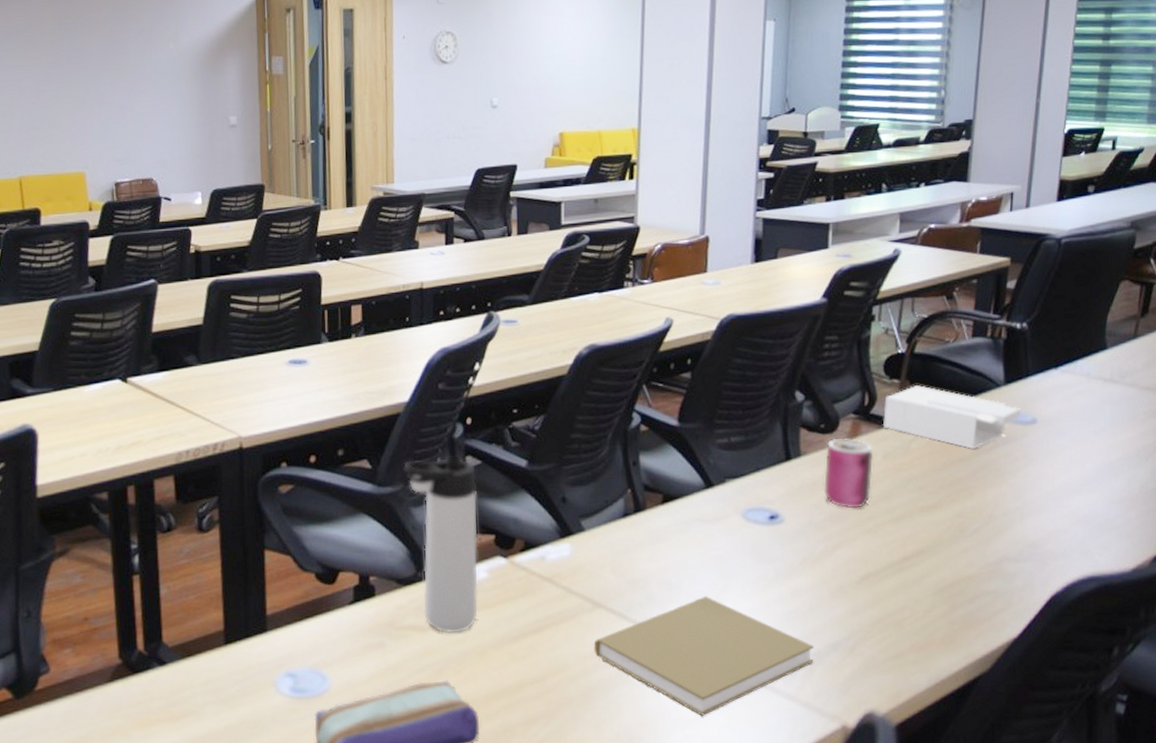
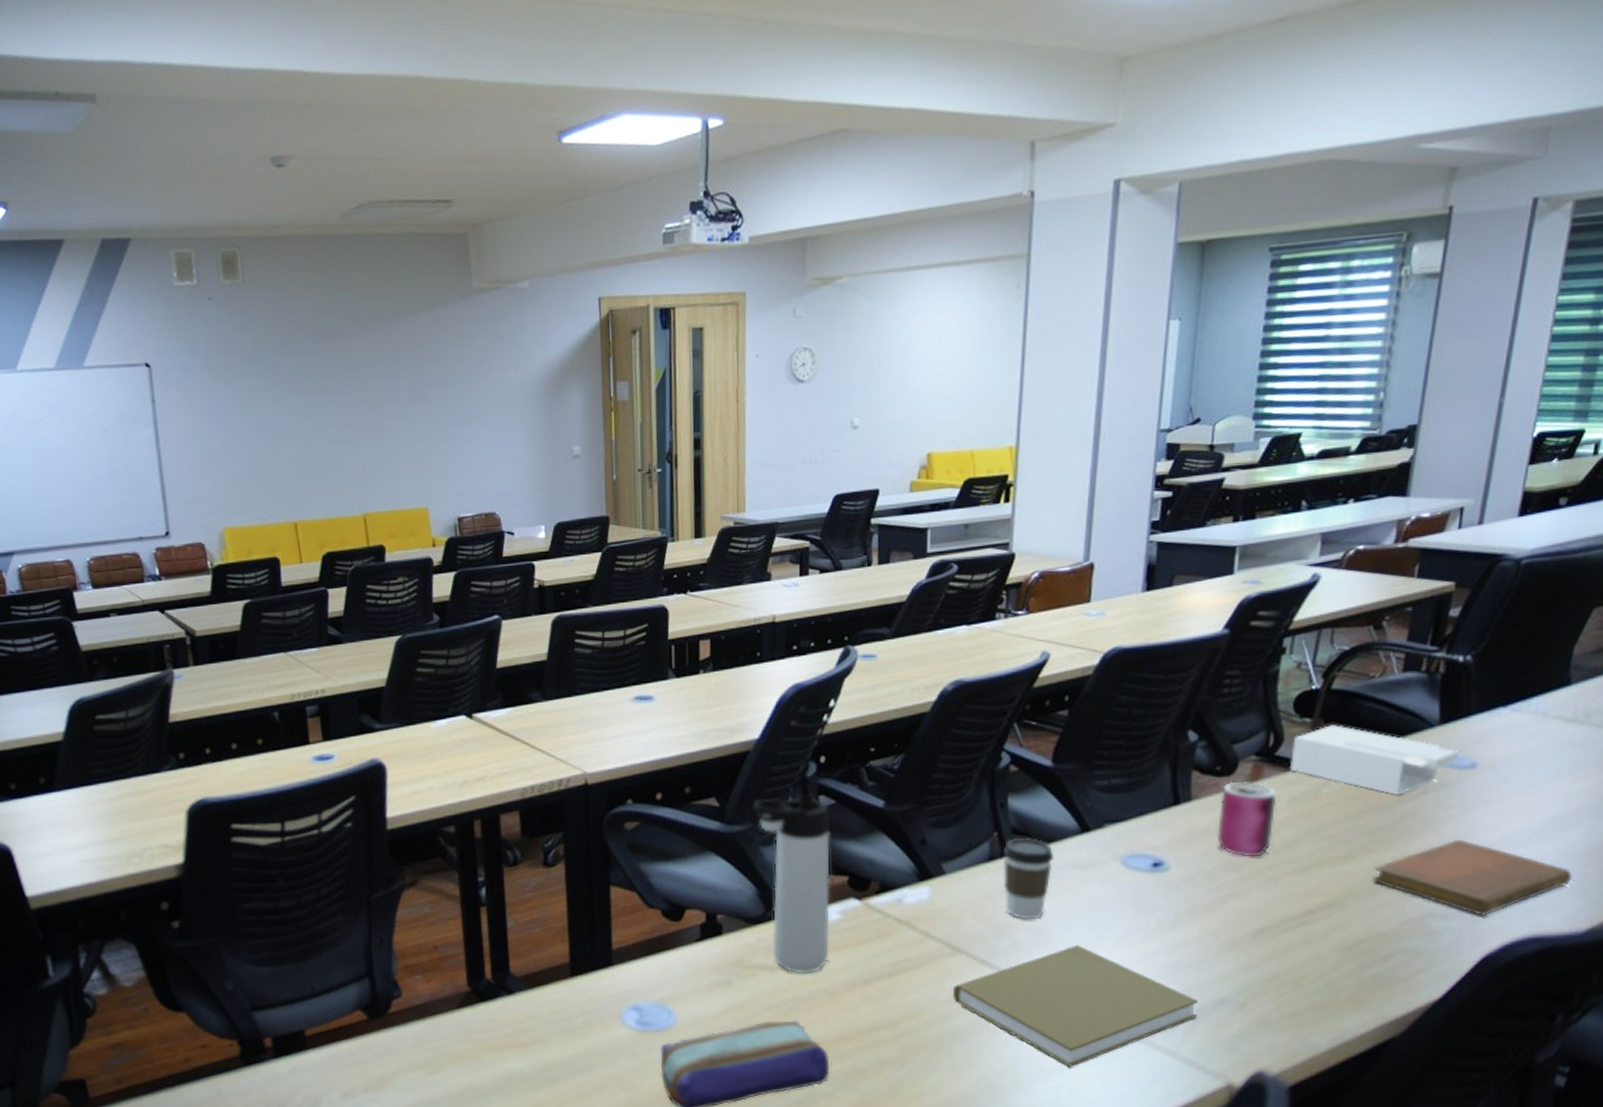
coffee cup: none [636,494,683,574] -> present [1003,838,1054,920]
notebook: none [957,488,1118,559] -> present [1373,839,1572,917]

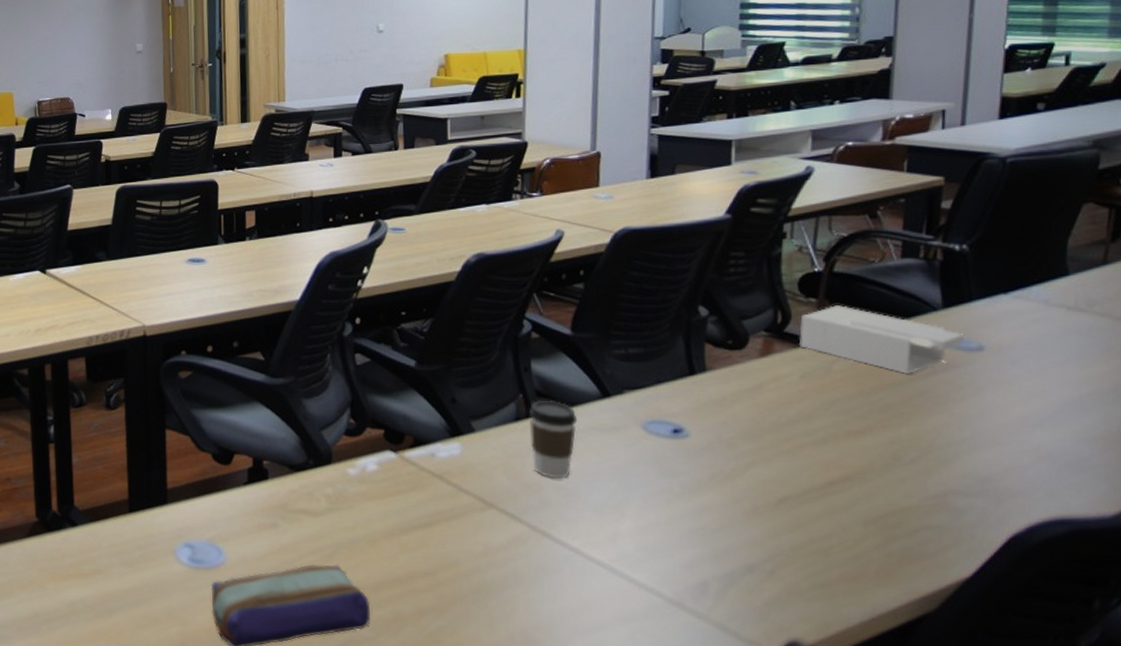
thermos bottle: present [753,793,830,974] -> none [295,351,368,521]
book: present [952,944,1198,1067] -> none [486,505,726,626]
can: present [1216,781,1277,857] -> none [732,355,790,428]
notebook: present [1373,839,1572,917] -> none [891,419,1093,497]

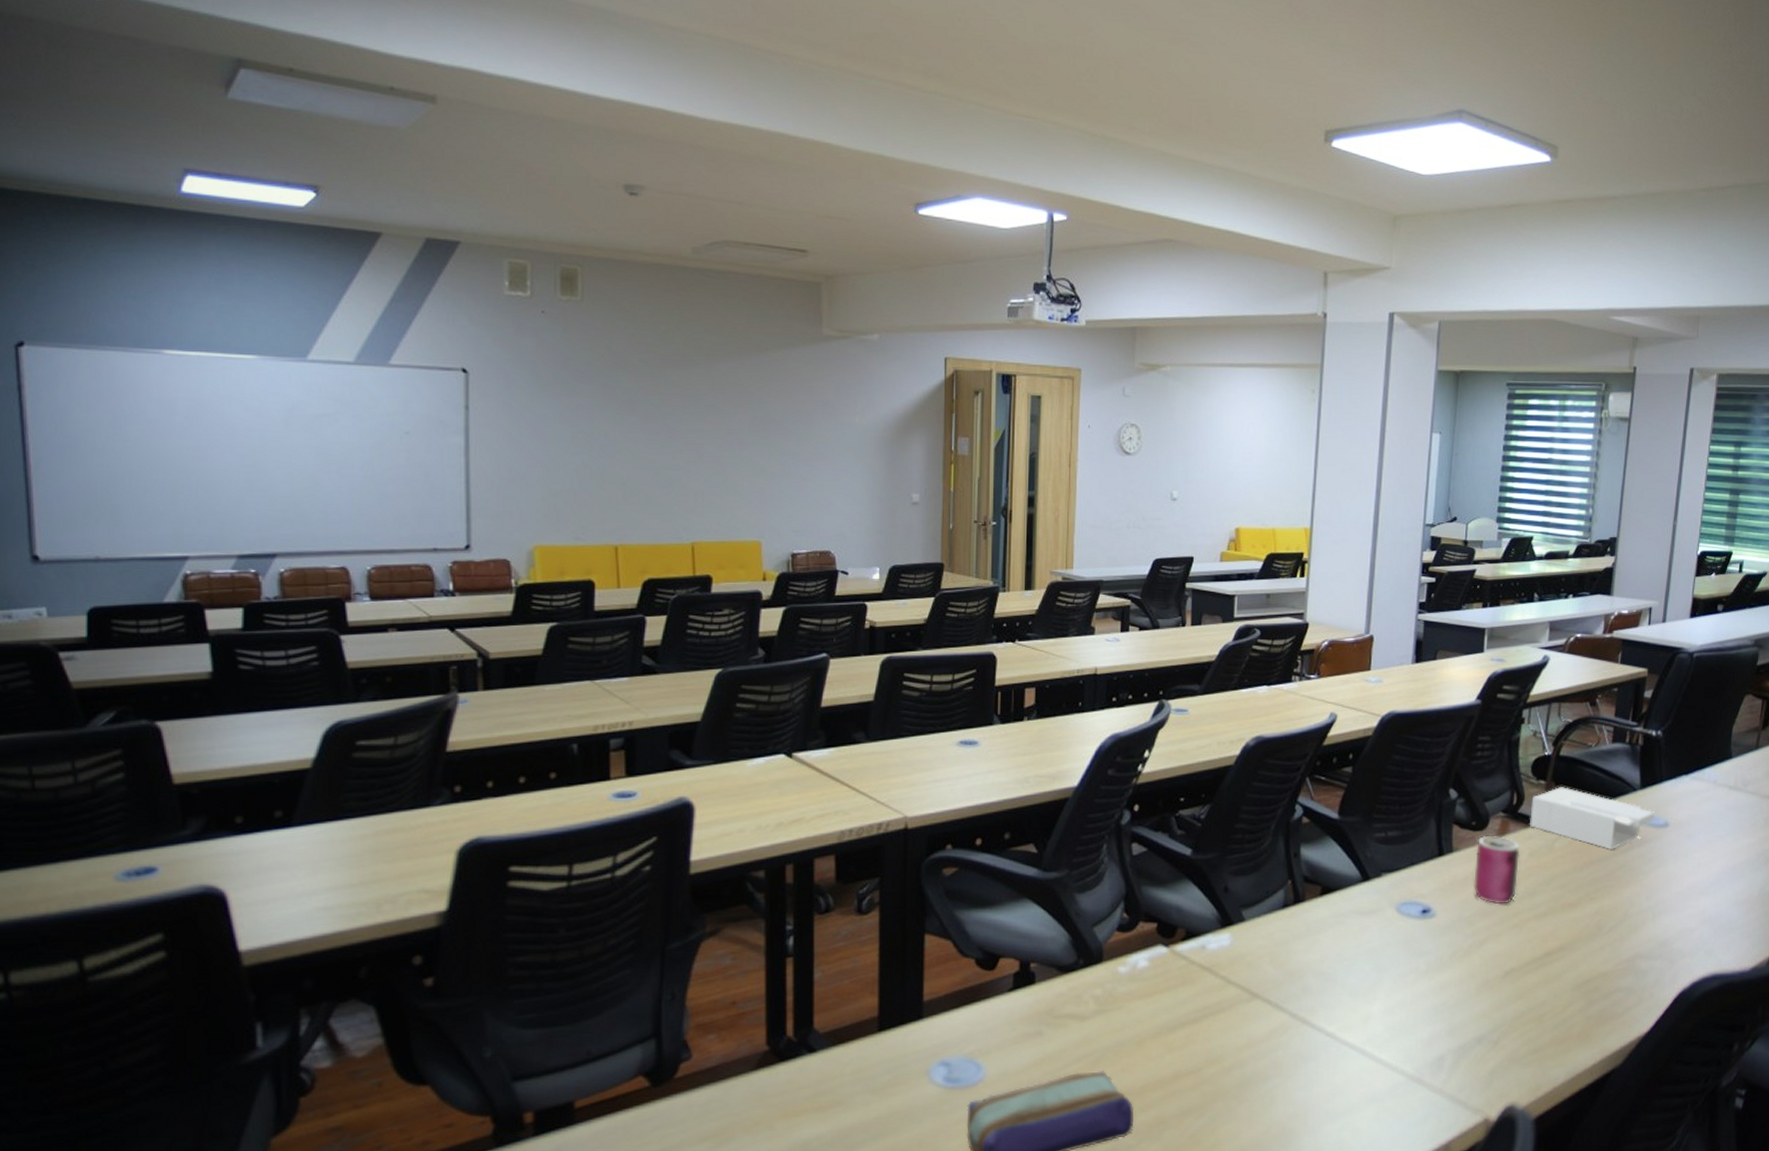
coffee cup: present [528,401,578,479] -> none [1296,886,1340,965]
can: none [732,355,790,428] -> present [1473,835,1520,904]

